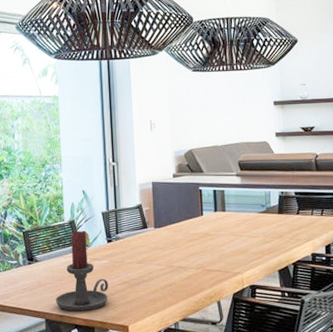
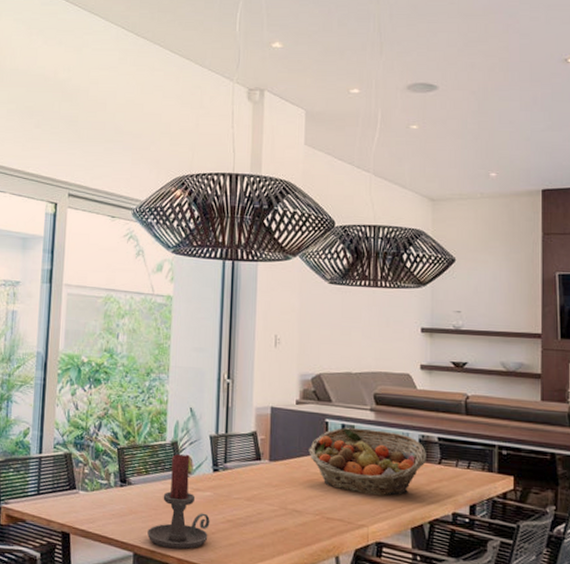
fruit basket: none [187,191,287,246] -> present [308,427,426,496]

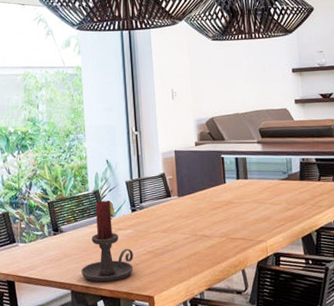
fruit basket: present [308,427,426,496] -> none [210,159,308,214]

